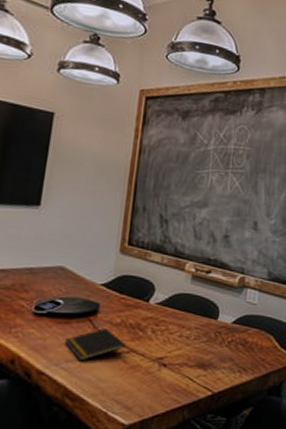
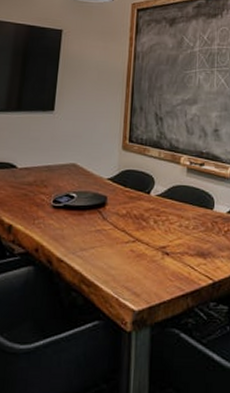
notepad: present [65,328,126,360] -> none [79,219,132,249]

